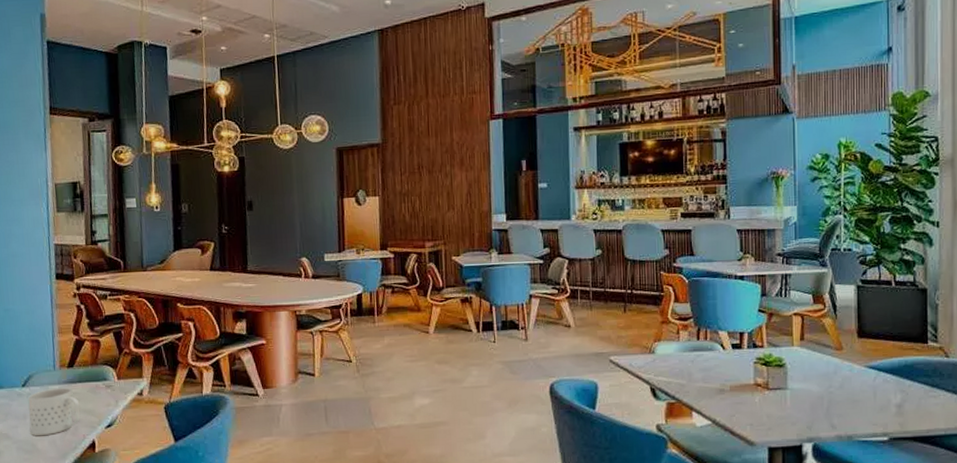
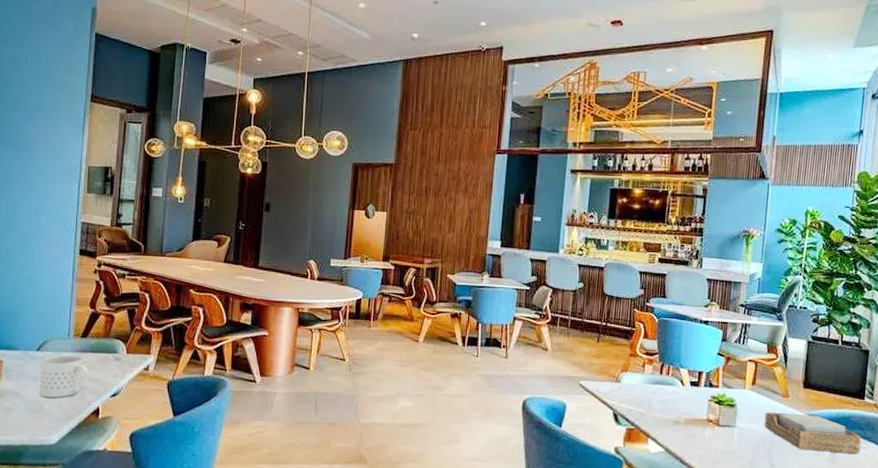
napkin holder: none [818,366,930,406] -> present [764,412,861,455]

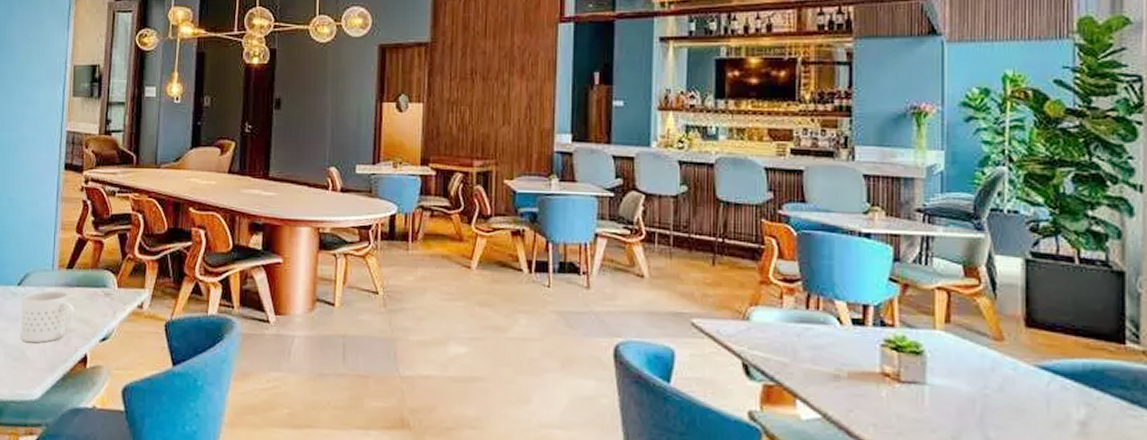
napkin holder: present [764,412,861,455] -> none [969,362,1128,427]

